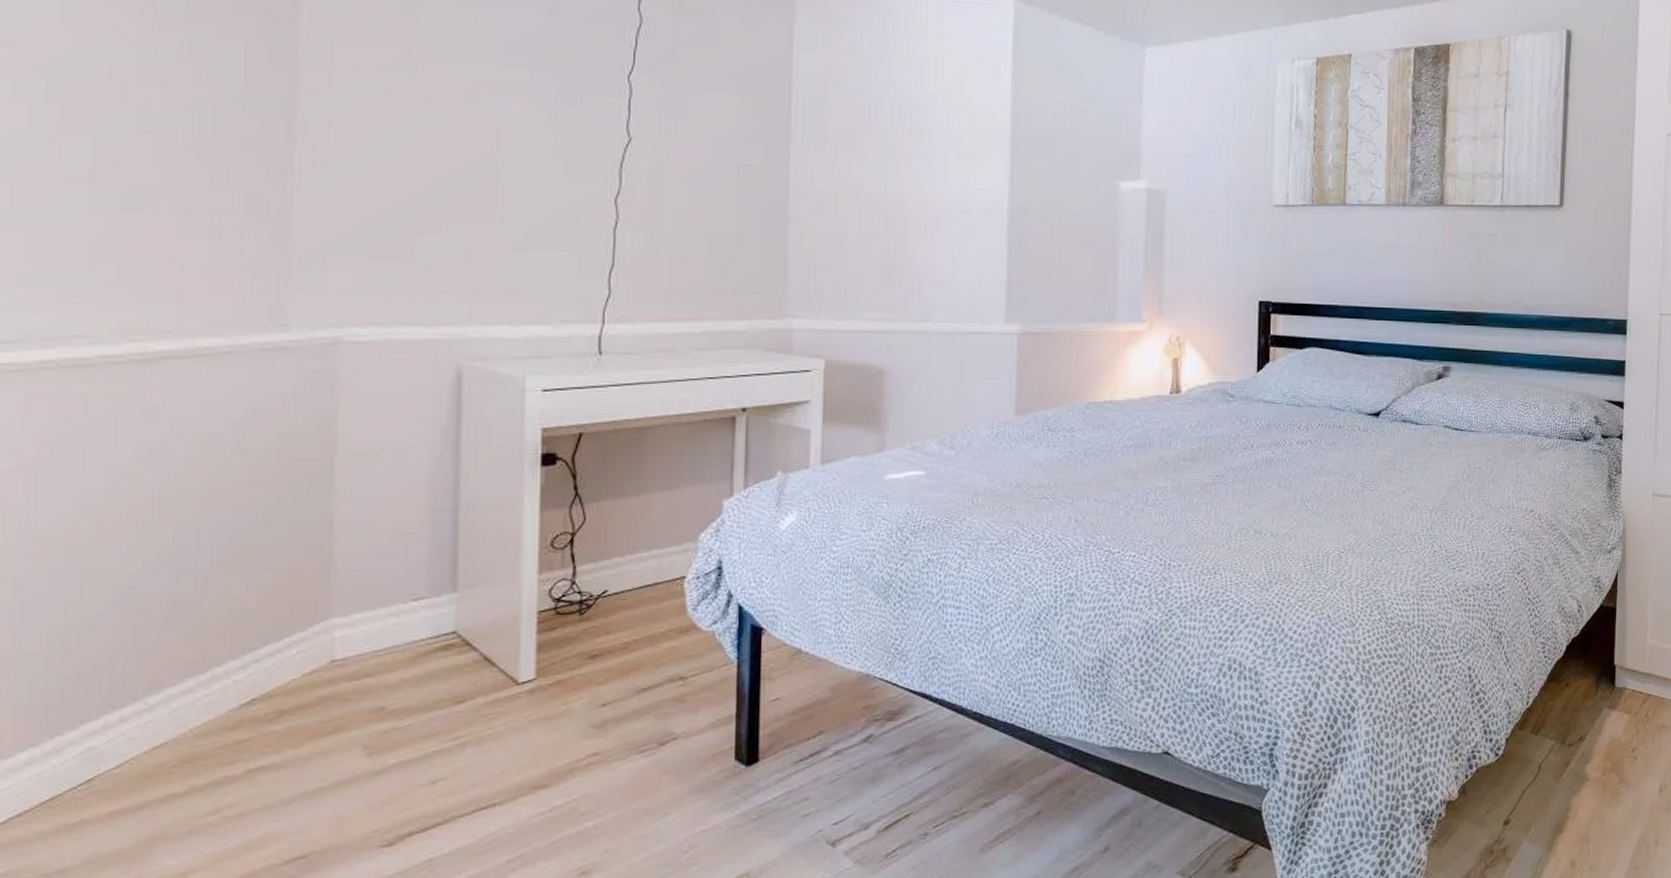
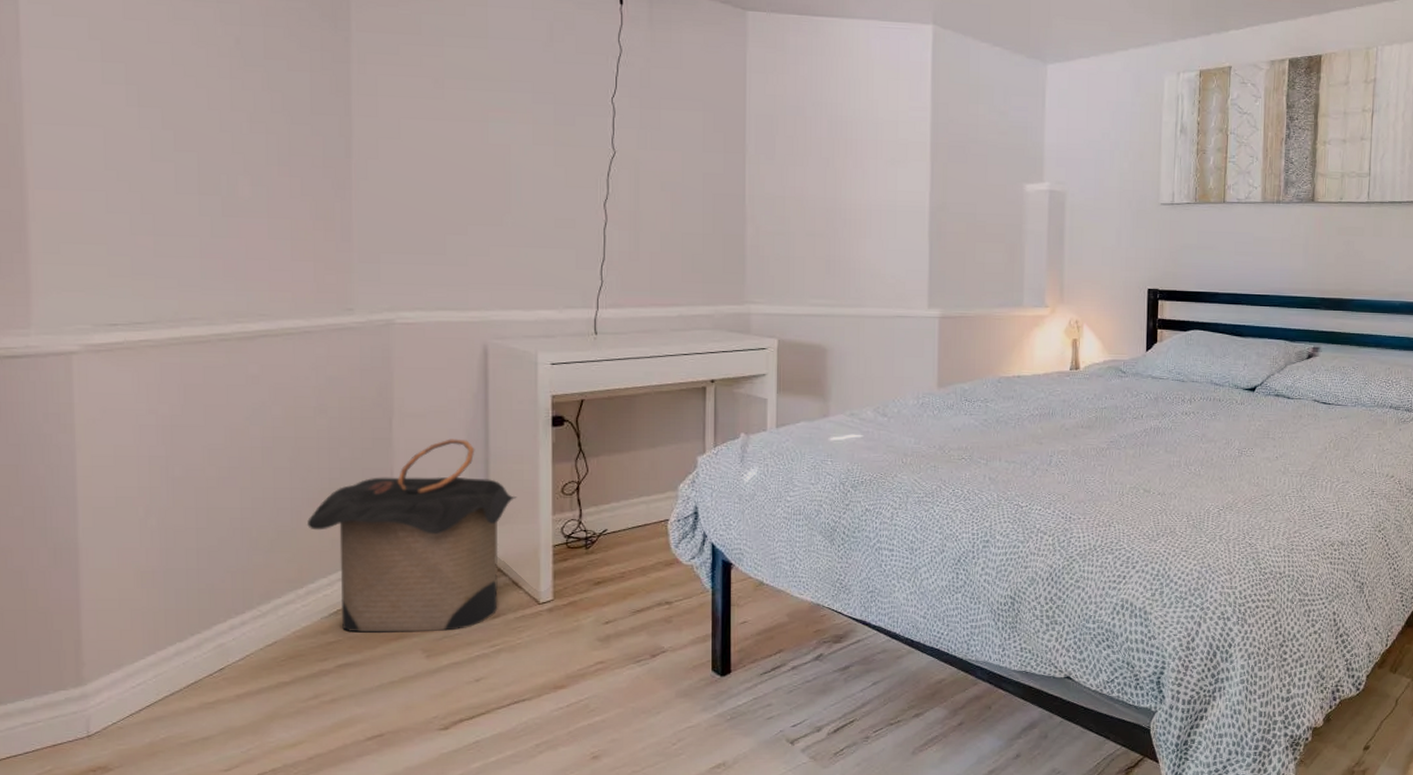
laundry hamper: none [216,482,494,727] -> present [307,439,517,633]

